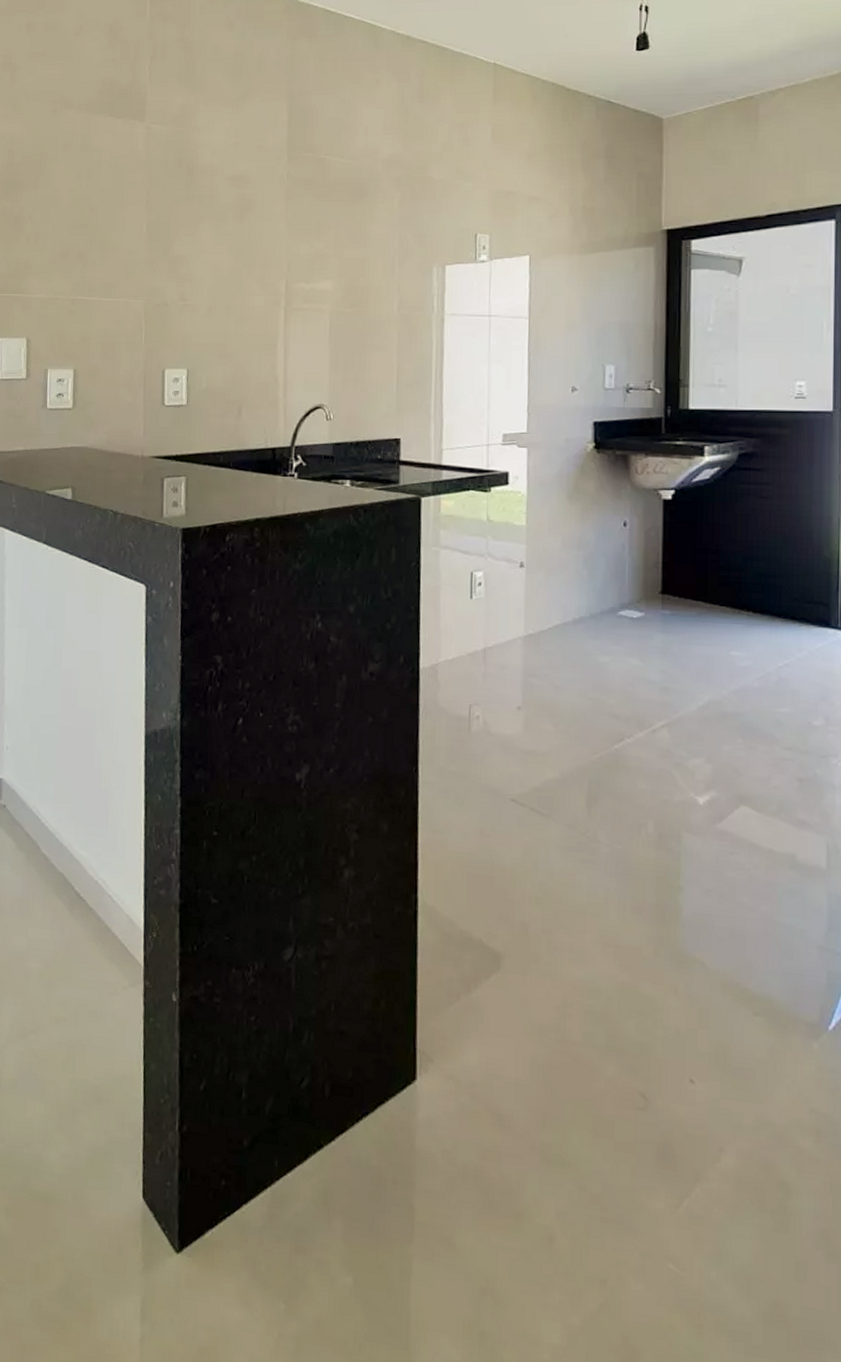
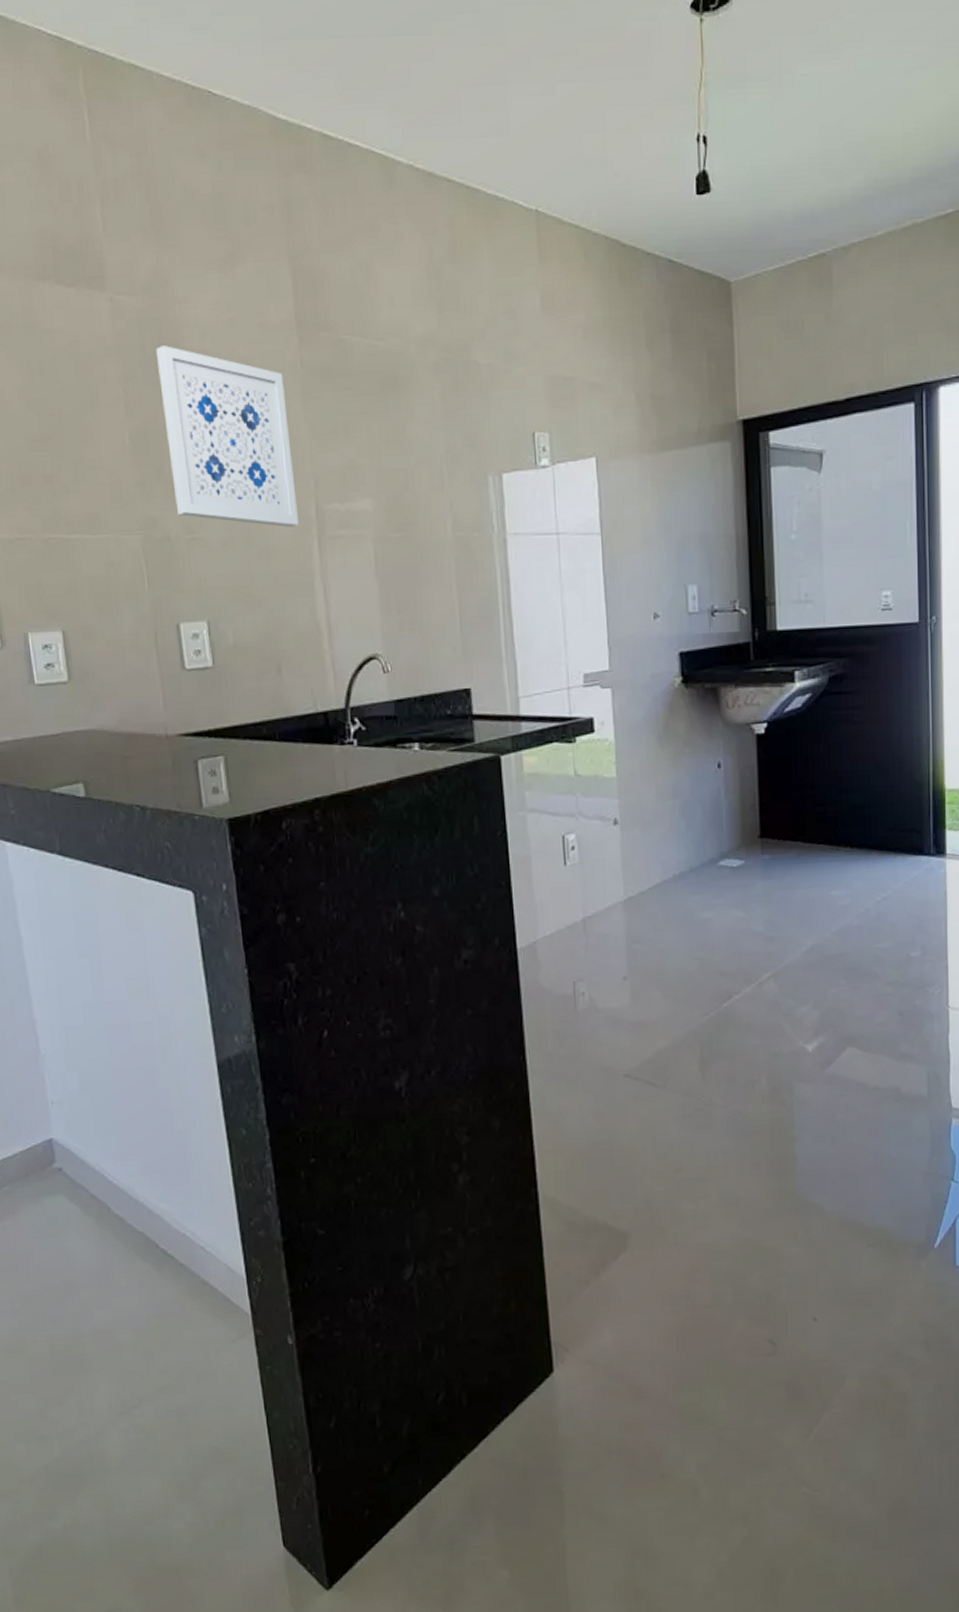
wall art: none [175,161,272,300] -> present [155,345,299,527]

